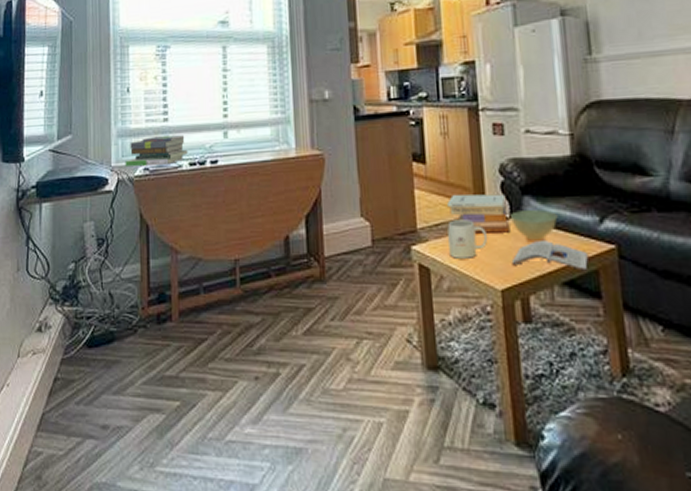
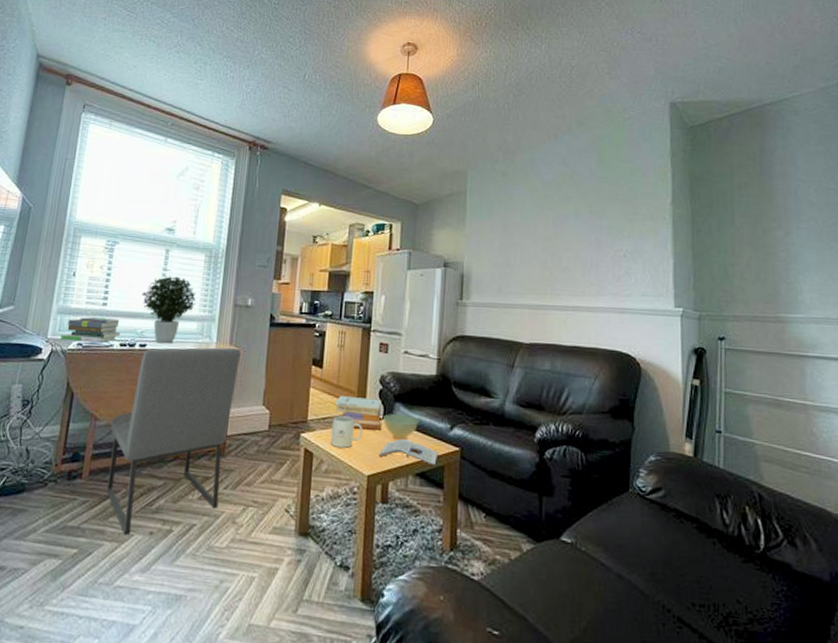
chair: none [194,153,327,381] -> present [107,347,241,534]
potted plant: none [203,76,265,158] -> present [141,276,196,344]

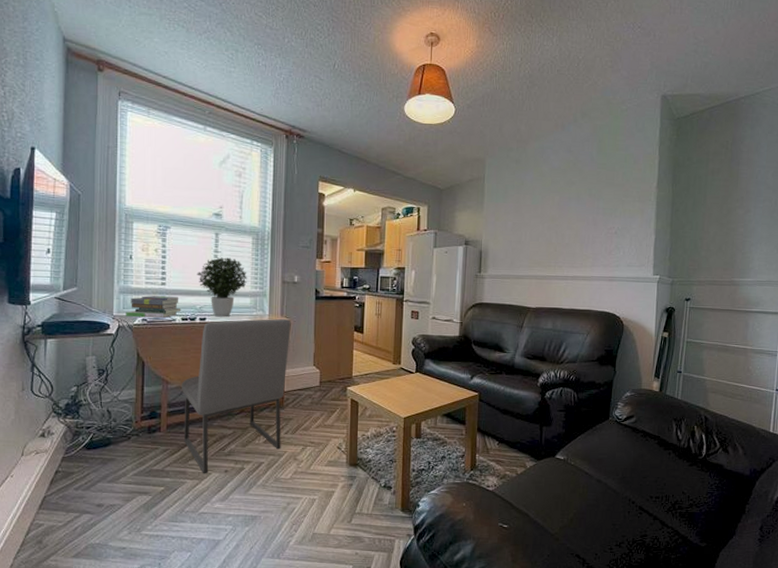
mug: present [331,416,363,448] -> none [373,372,400,397]
books: present [335,395,382,430] -> none [375,355,415,382]
magazine: present [379,439,439,466] -> none [413,388,462,408]
bowl: present [383,414,420,441] -> none [416,368,446,389]

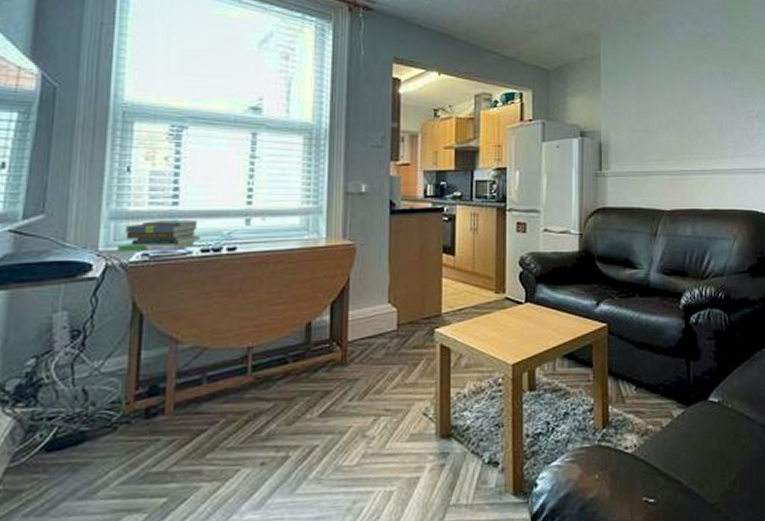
chair: present [182,319,291,473] -> none [198,243,357,470]
potted plant: present [197,257,247,317] -> none [224,164,296,245]

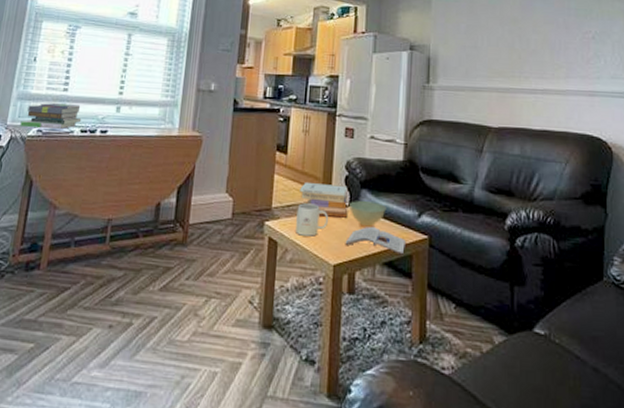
mug: none [470,304,505,339] -> present [296,203,329,237]
books: none [472,282,524,317] -> present [300,181,348,218]
magazine: none [523,321,586,345] -> present [345,227,407,255]
bowl: none [526,296,564,323] -> present [349,201,387,229]

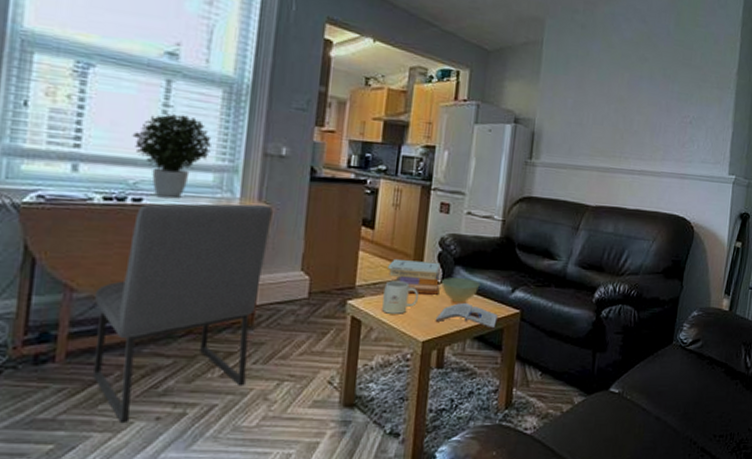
books: present [20,103,82,129] -> none [9,161,104,195]
chair: none [65,133,204,328] -> present [93,203,273,422]
potted plant: none [103,60,159,130] -> present [132,113,212,199]

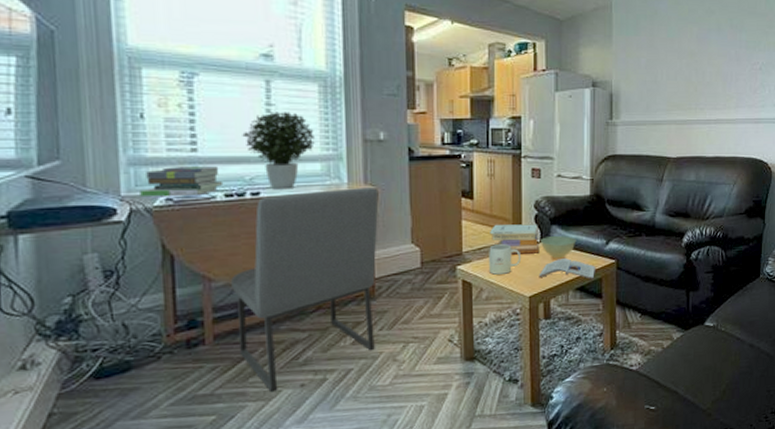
books: none [9,161,104,195] -> present [140,166,224,196]

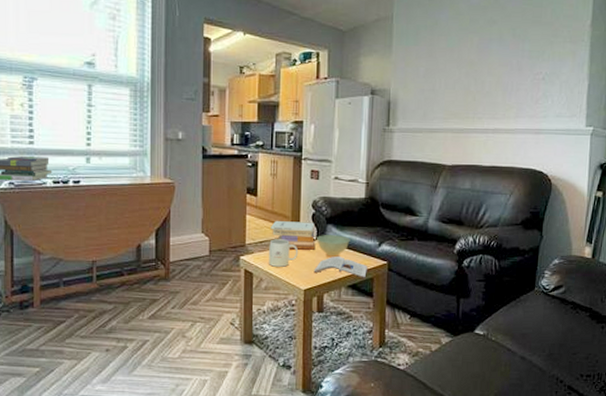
chair: present [231,188,379,391] -> none [55,181,176,352]
potted plant: present [242,112,315,190] -> none [68,112,125,180]

